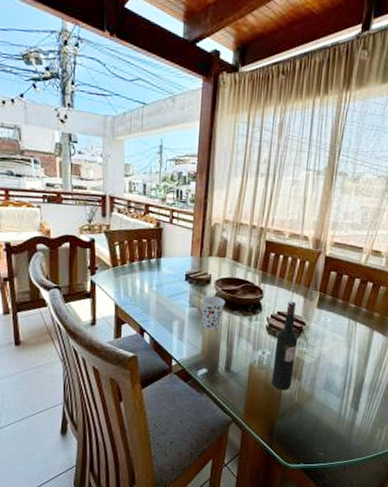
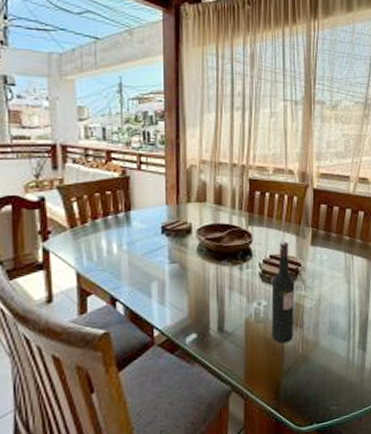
cup: present [200,296,225,330] -> none [182,247,210,287]

